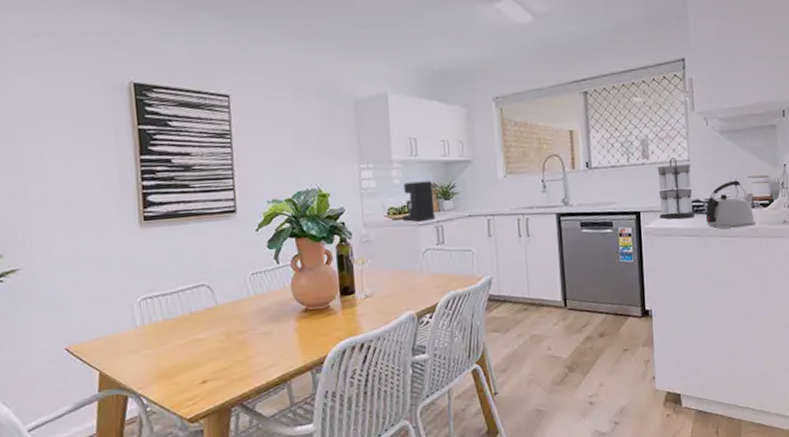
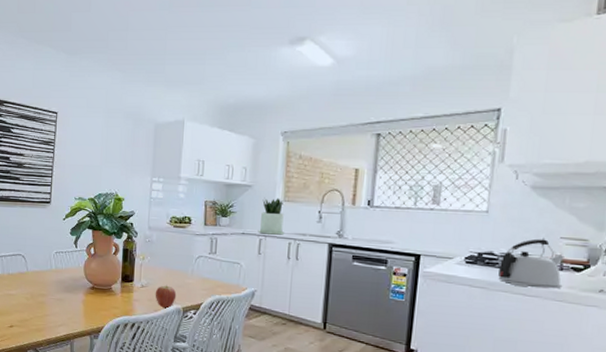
fruit: none [382,290,408,318] -> present [155,285,177,308]
coffee maker: present [402,180,436,222] -> none [182,197,213,232]
planter: none [484,171,512,213] -> present [258,197,285,235]
spice rack: present [657,158,694,220] -> none [441,207,489,270]

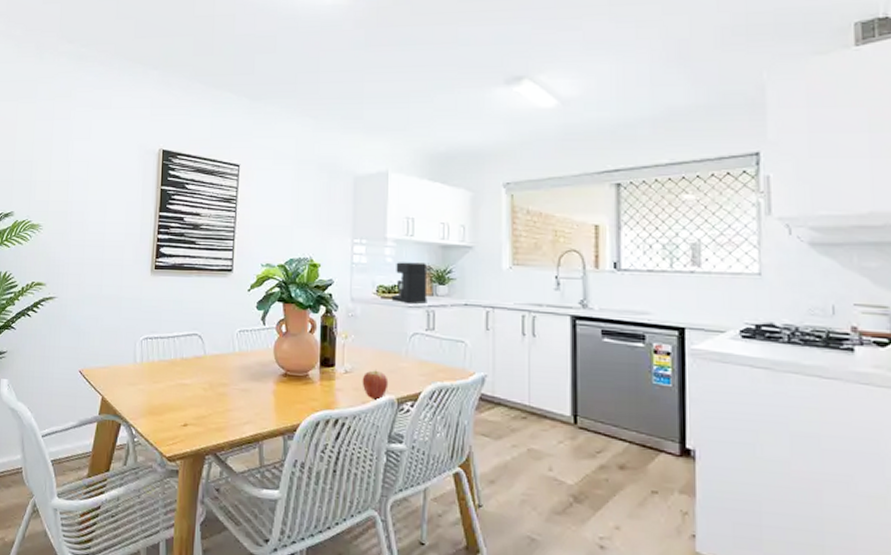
coffee maker: none [182,197,213,232] -> present [391,262,428,304]
planter: present [258,197,285,235] -> none [483,260,517,306]
kettle: present [498,239,564,290] -> none [784,306,864,370]

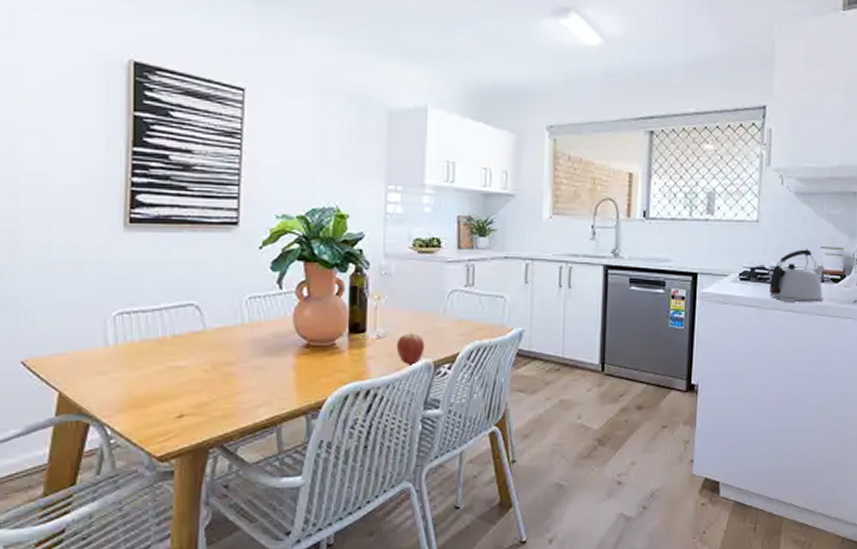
coffee maker: present [391,262,428,304] -> none [429,212,468,258]
kettle: none [784,306,864,370] -> present [770,249,825,303]

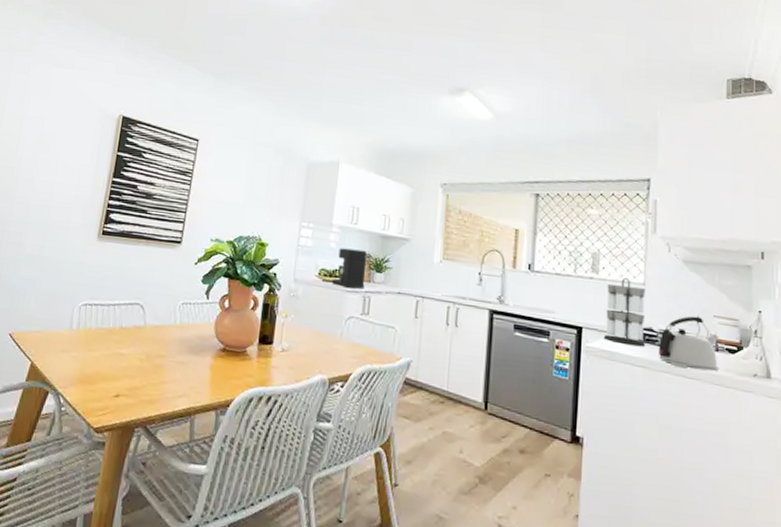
fruit: present [396,333,425,364] -> none [297,350,322,378]
coffee maker: none [429,212,468,258] -> present [331,248,368,289]
spice rack: none [718,217,760,287] -> present [603,278,646,347]

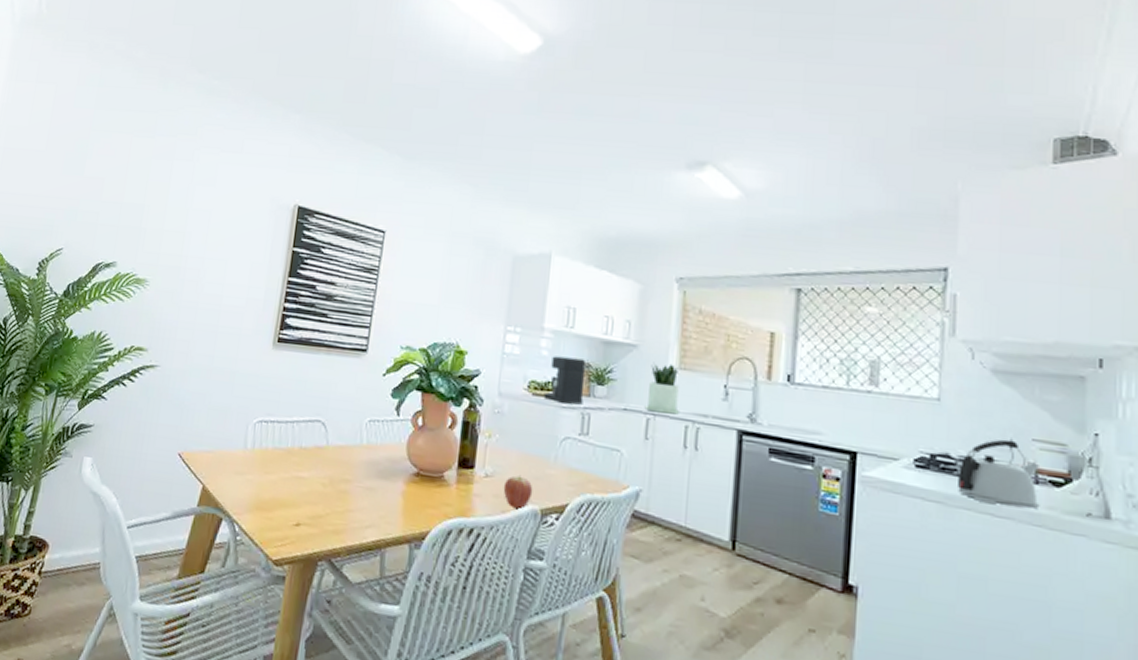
fruit: none [297,350,322,378] -> present [503,476,533,509]
planter: none [415,253,444,297] -> present [644,362,680,415]
spice rack: present [603,278,646,347] -> none [884,391,942,477]

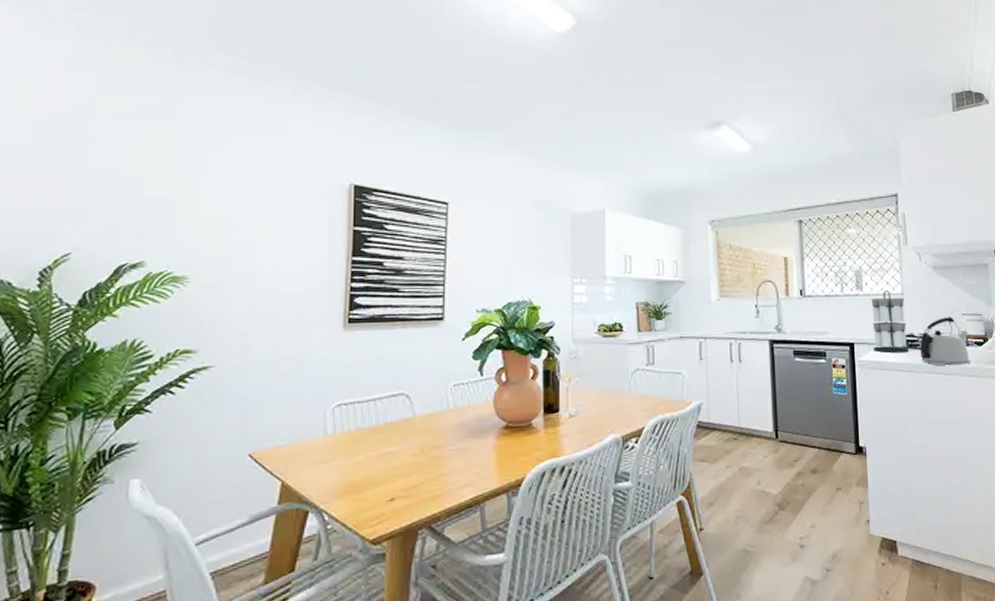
fruit: present [503,476,533,509] -> none [587,411,613,440]
coffee maker: present [543,356,587,405] -> none [612,299,647,340]
planter: present [644,362,680,415] -> none [696,293,725,336]
spice rack: none [884,391,942,477] -> present [871,291,909,353]

